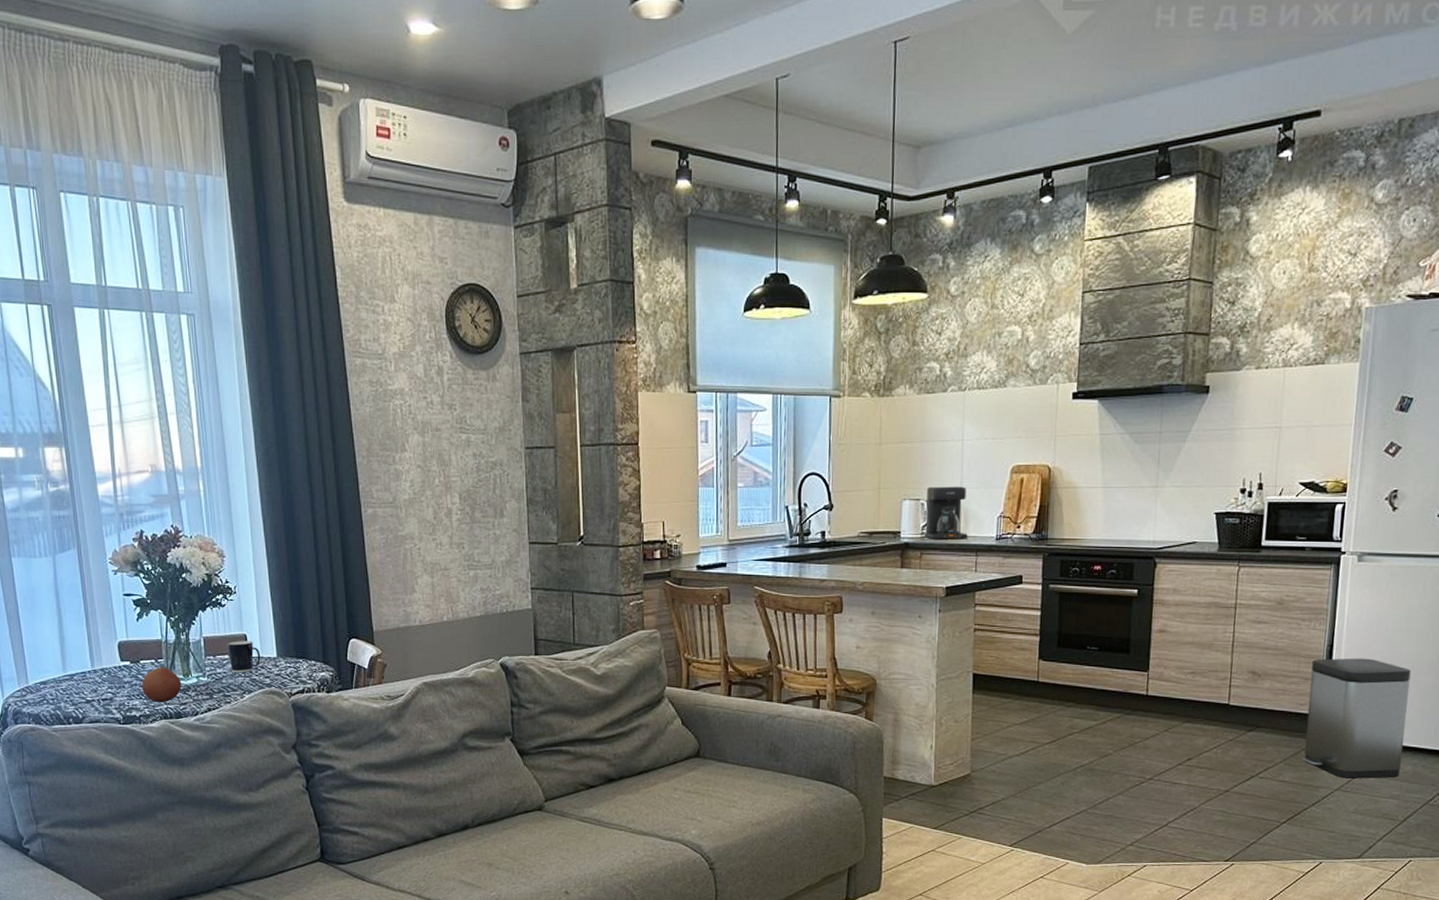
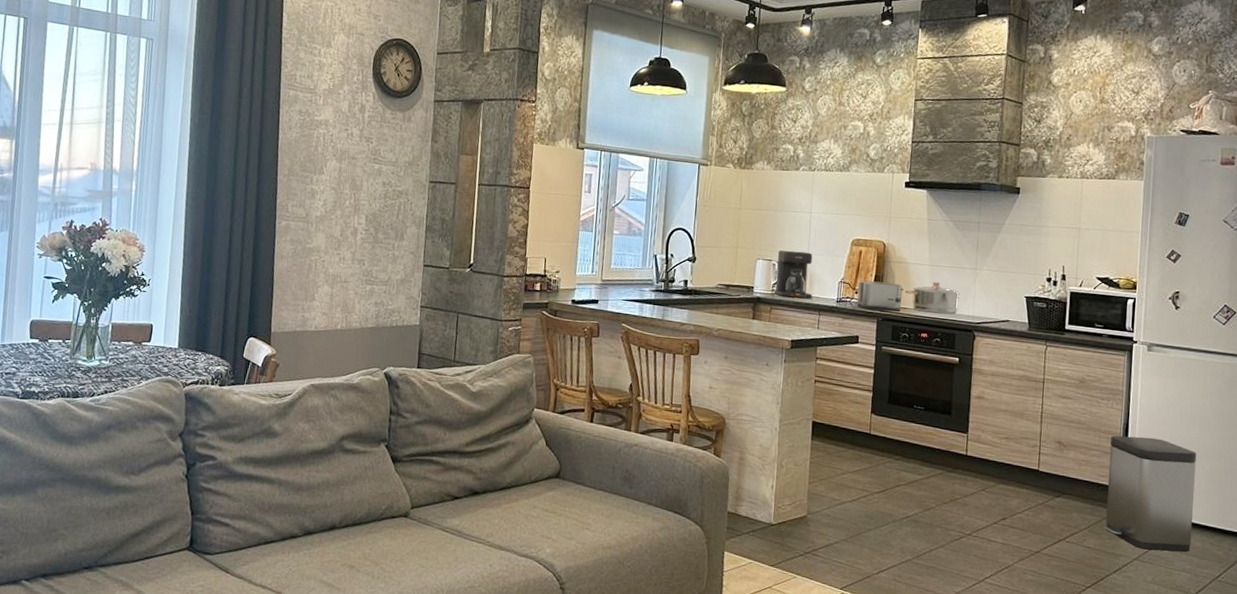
fruit: present [141,667,182,703] -> none [45,347,84,382]
mug: present [227,641,261,673] -> none [132,329,163,361]
toaster: none [1019,511,1073,545] -> present [856,280,903,312]
cooking pot: none [1074,506,1138,542] -> present [904,282,959,315]

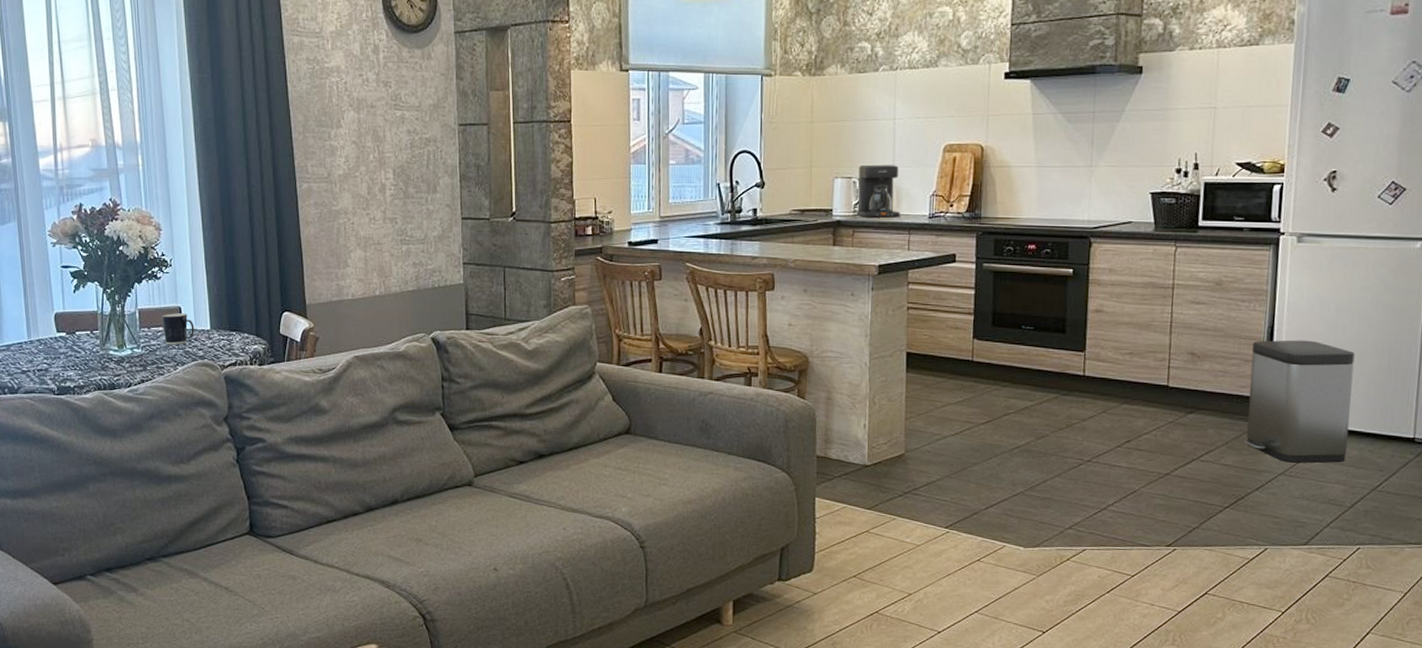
mug: none [132,329,163,361] -> present [162,313,195,345]
toaster: present [856,280,903,312] -> none [952,190,1006,224]
cooking pot: present [904,282,959,315] -> none [1007,186,1072,221]

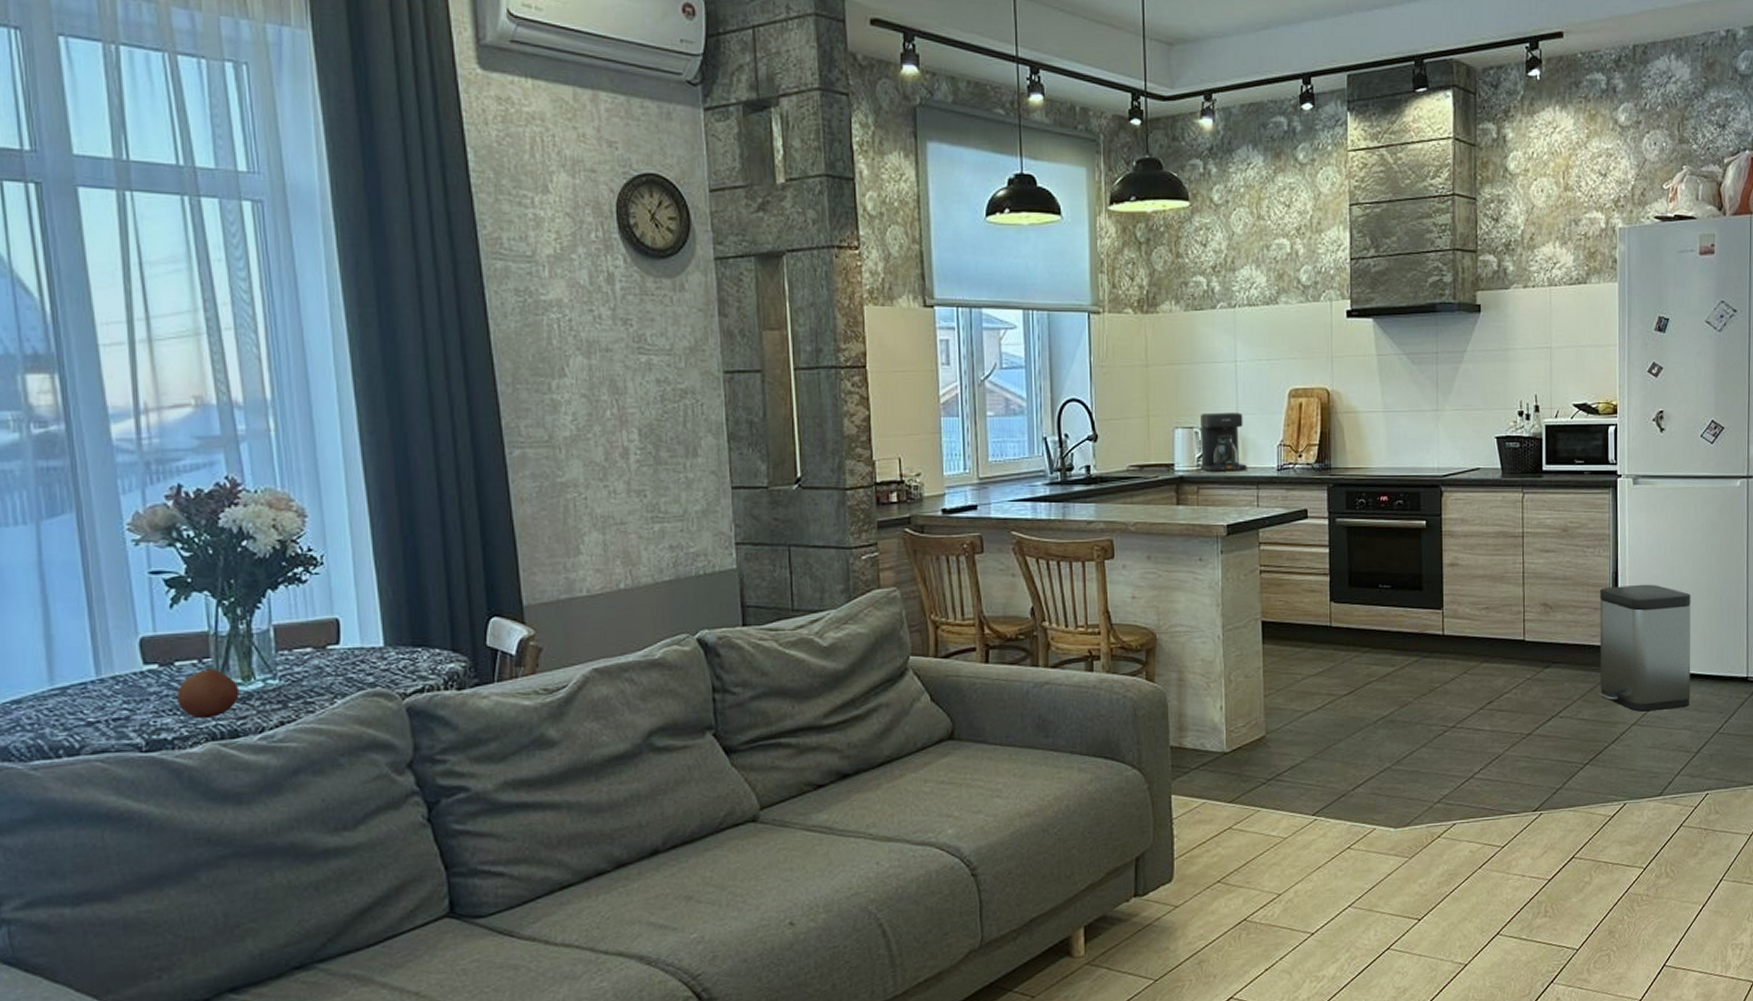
fruit: none [76,338,116,374] -> present [176,668,240,719]
mug: present [162,313,195,345] -> none [310,627,360,671]

